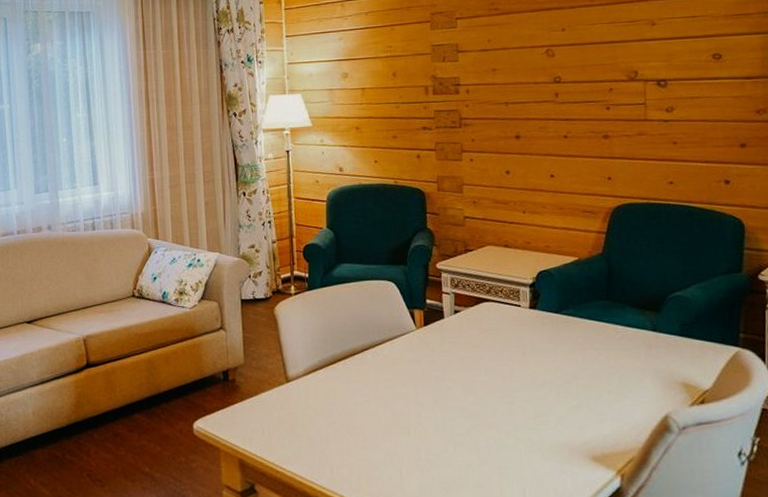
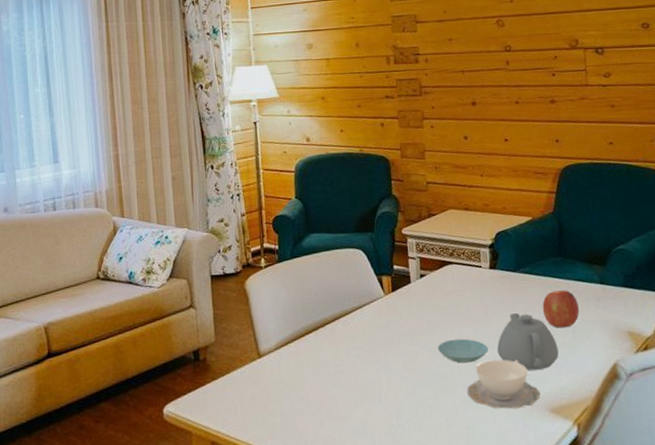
saucer: none [470,378,525,403] -> present [437,338,488,363]
teacup: none [501,401,581,454] -> present [467,359,541,409]
teapot: none [534,356,603,415] -> present [497,313,559,371]
fruit: none [586,335,628,374] -> present [542,290,580,328]

